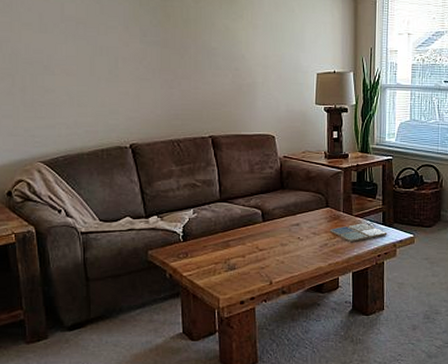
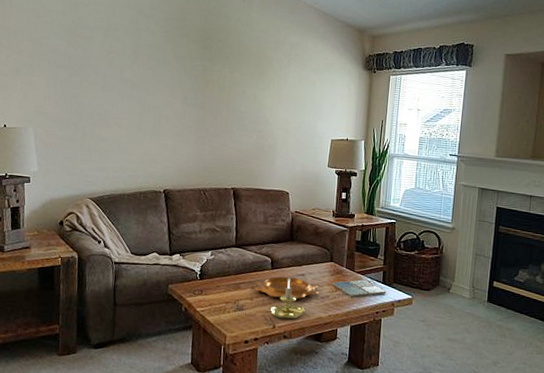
decorative bowl: none [245,228,316,251] -> present [254,276,319,299]
candle holder: none [262,230,303,274] -> present [268,279,305,320]

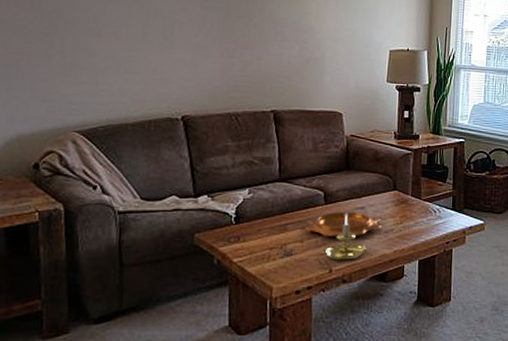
drink coaster: present [332,280,387,297] -> none [396,208,457,227]

